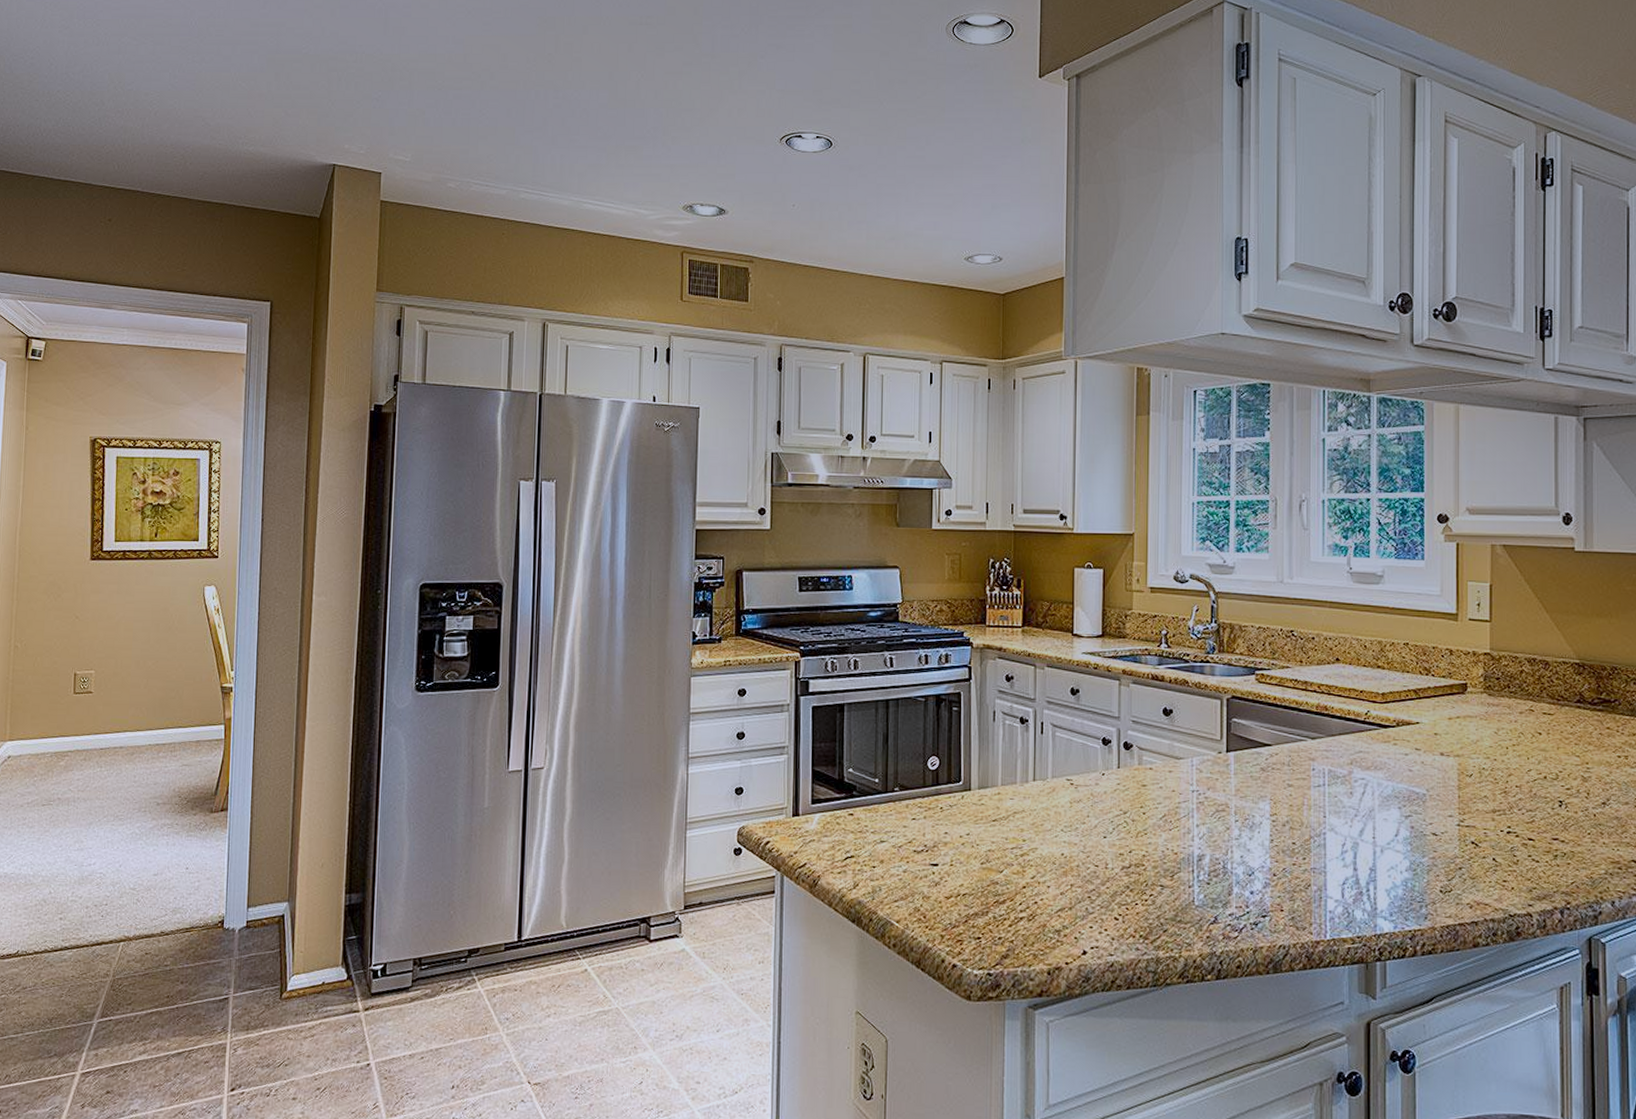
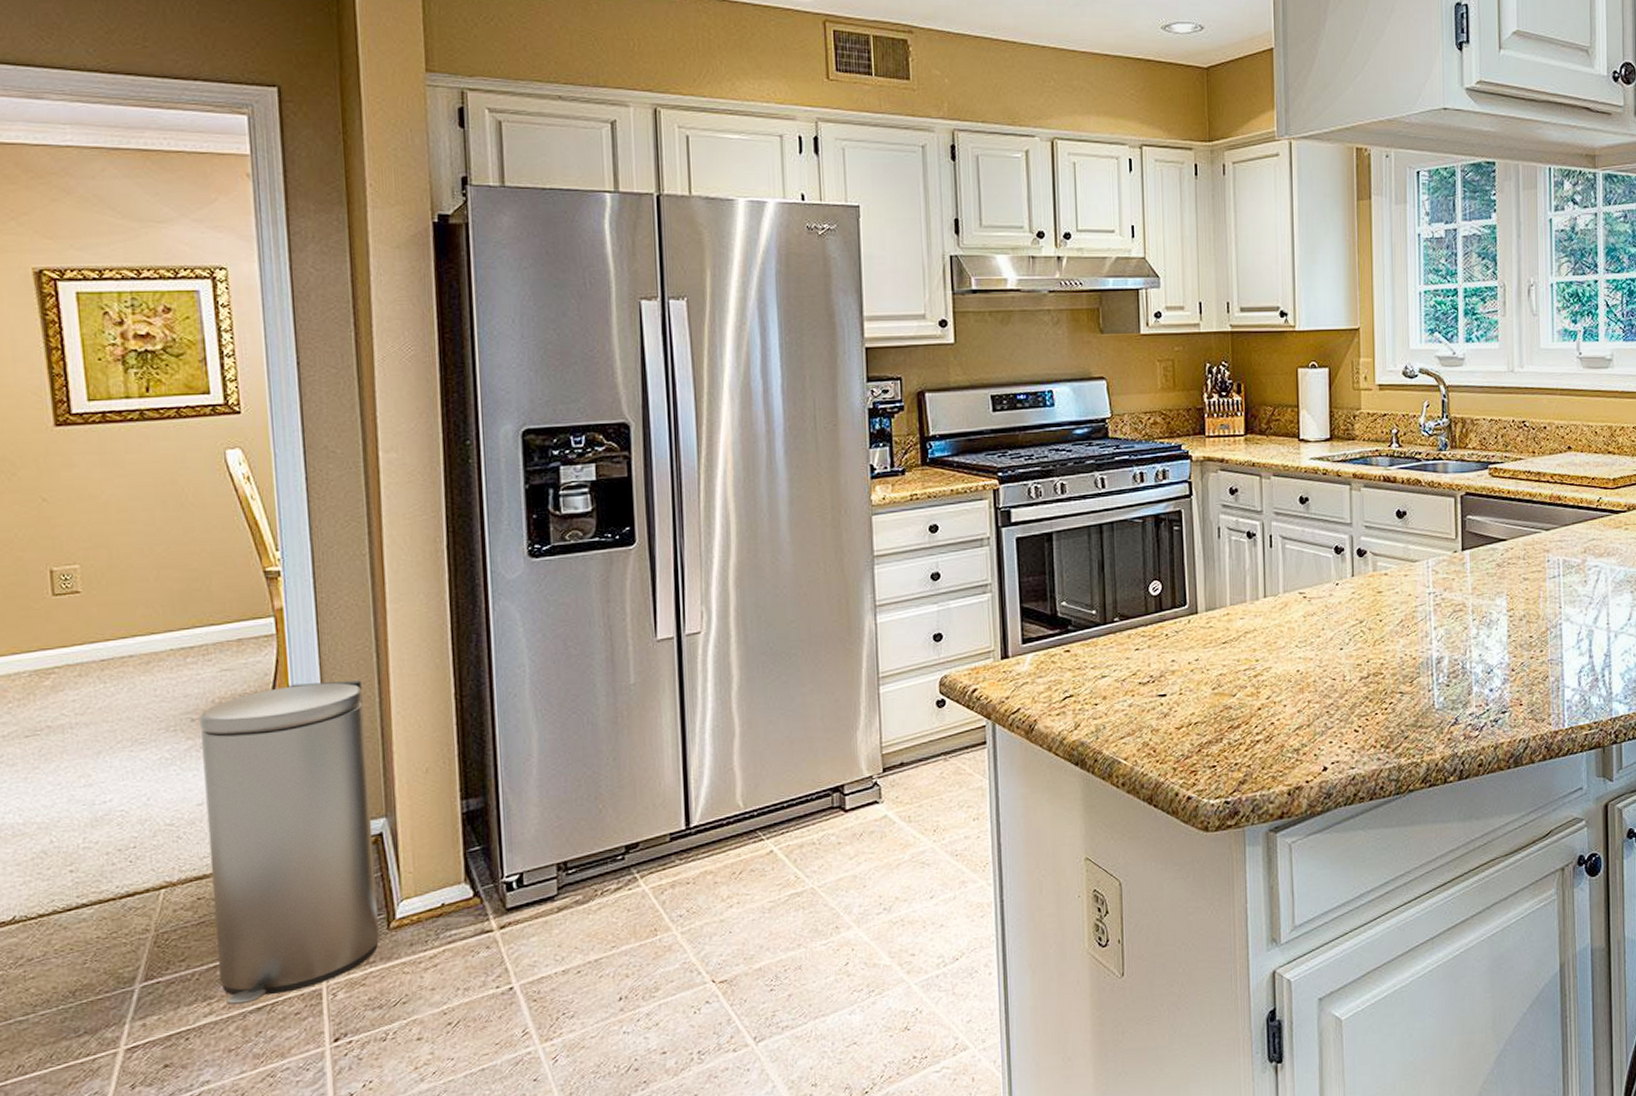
pedal bin: none [154,782,282,1048] -> present [199,680,379,1006]

